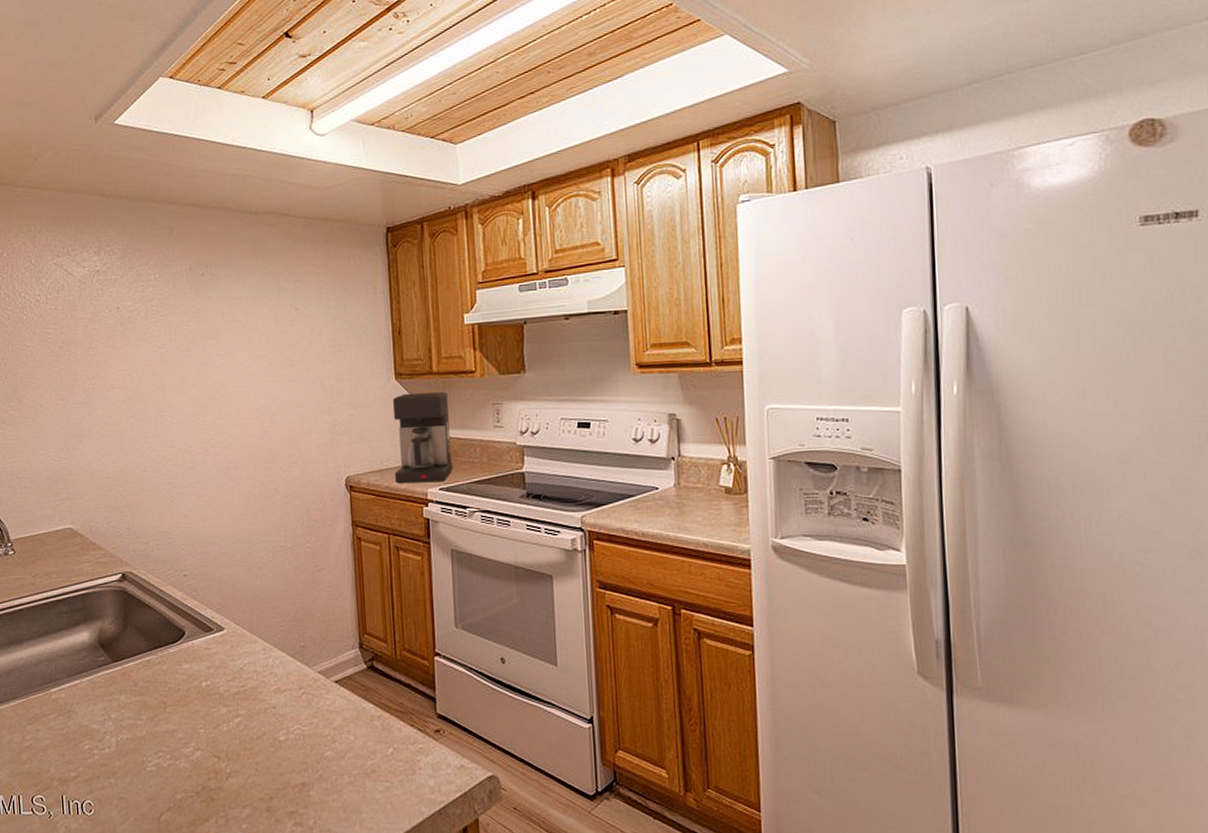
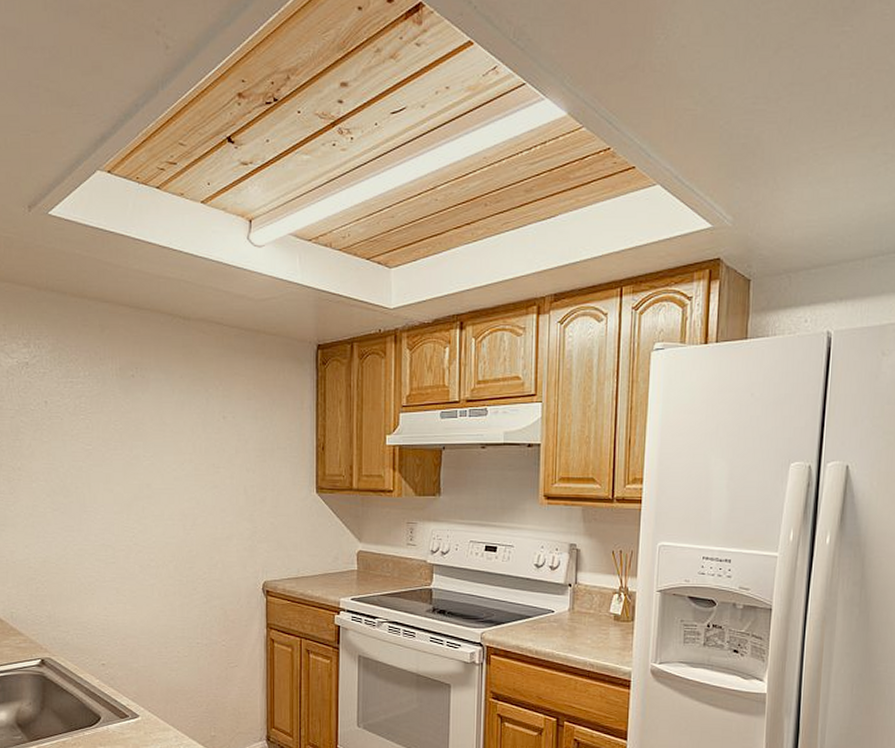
coffee maker: present [393,391,454,483] -> none [311,507,366,593]

